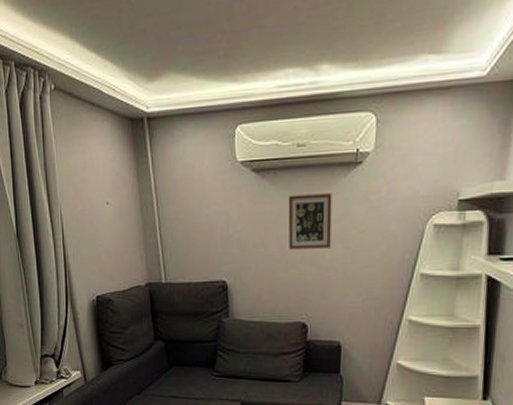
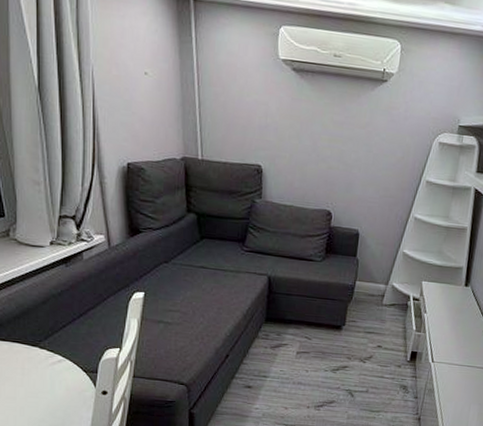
picture frame: present [288,193,332,249] -> none [320,98,361,149]

